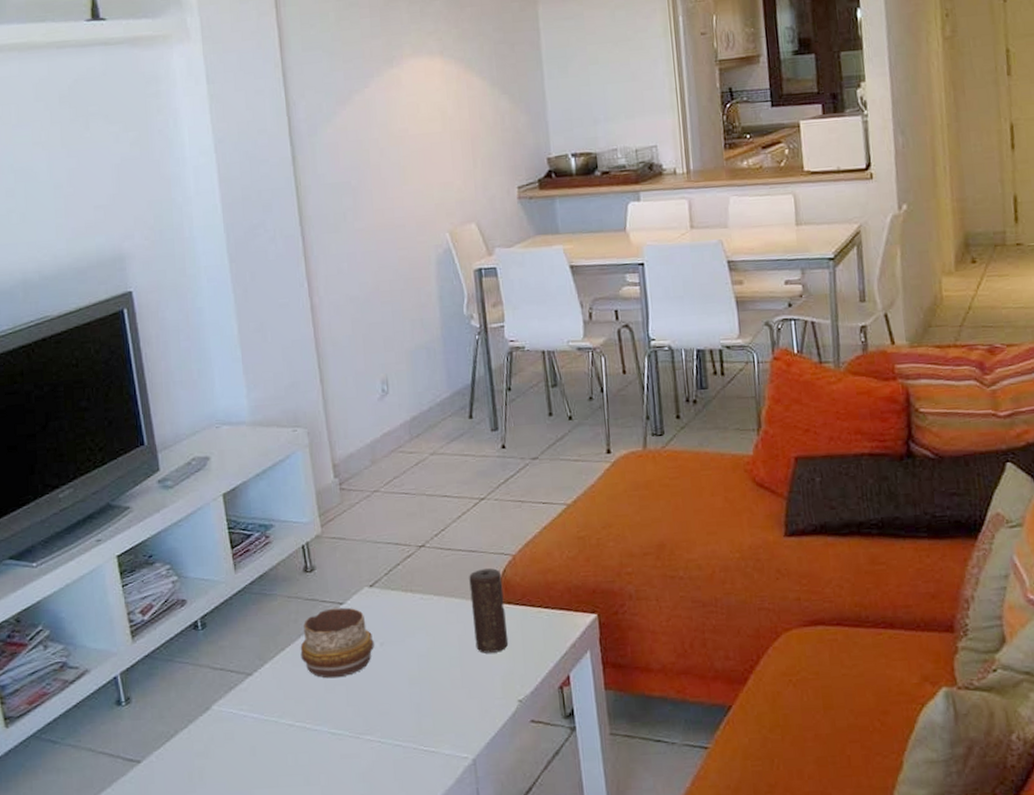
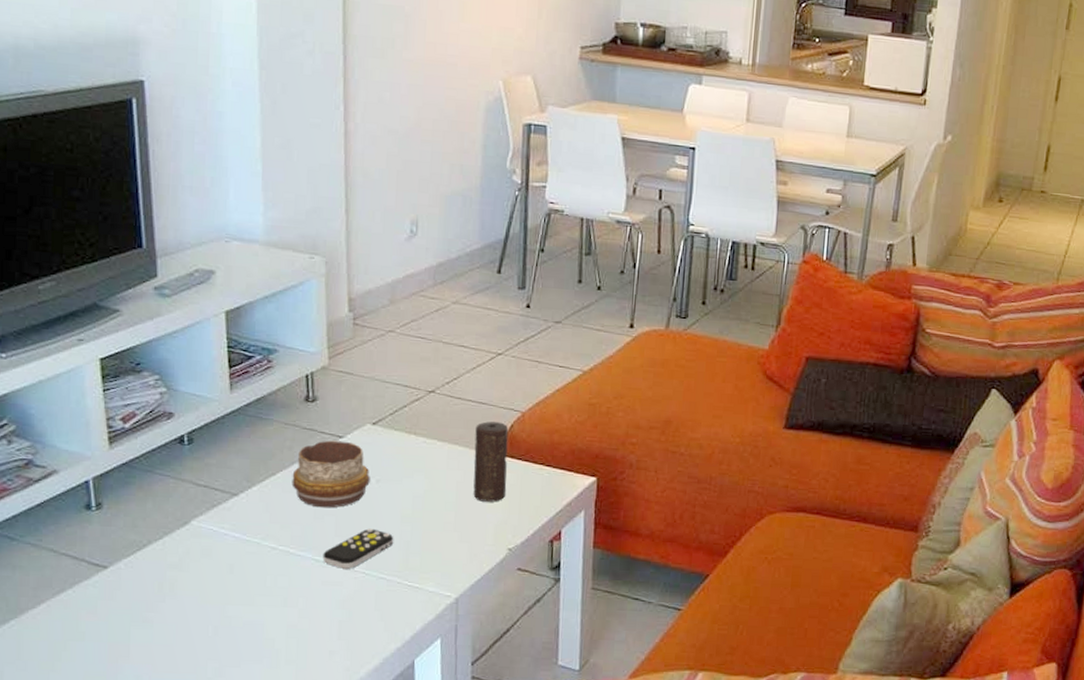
remote control: none [338,694,405,739] -> present [322,528,394,569]

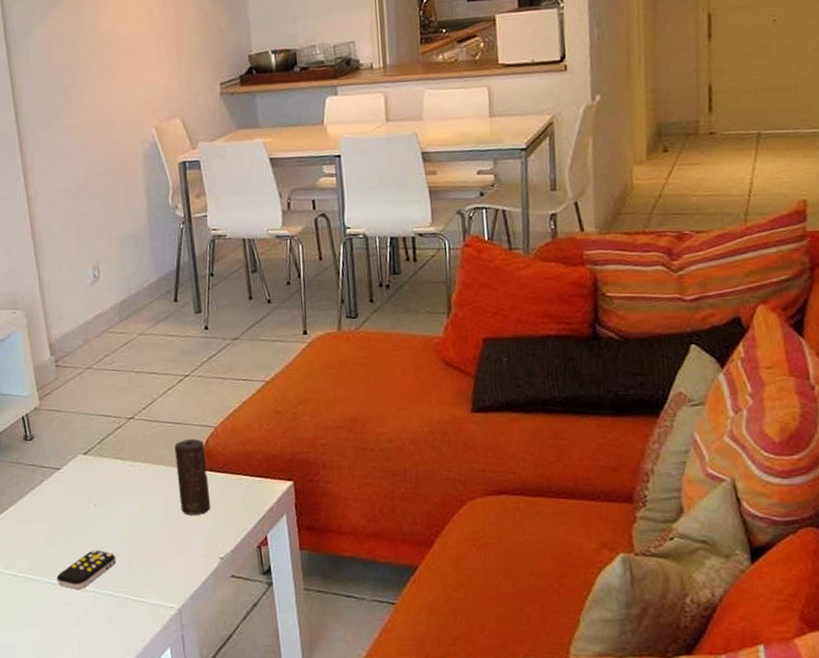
decorative bowl: present [292,440,370,508] -> none [22,472,89,535]

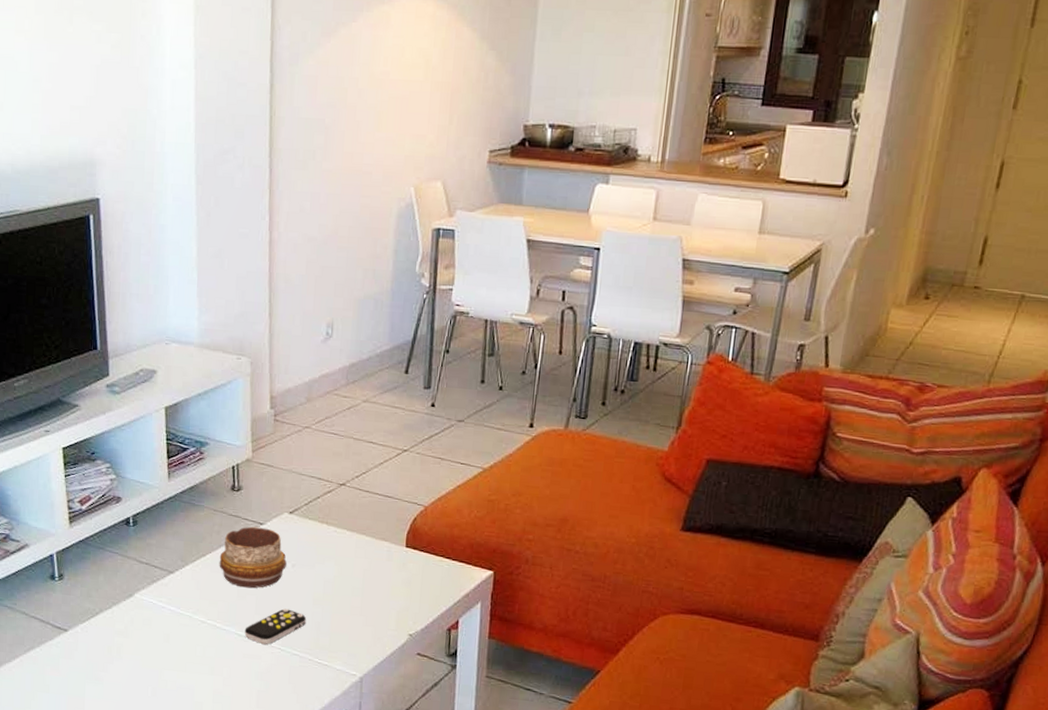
decorative bowl: none [22,472,89,535] -> present [219,526,287,588]
candle: present [174,439,211,515] -> none [378,514,412,590]

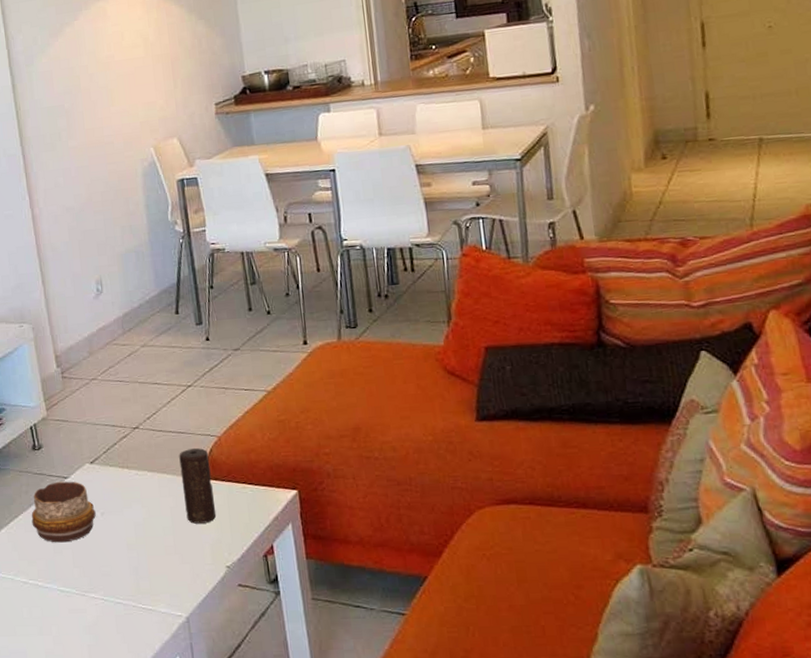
remote control: present [244,608,307,645] -> none [66,558,124,597]
candle: none [378,514,412,590] -> present [179,448,217,524]

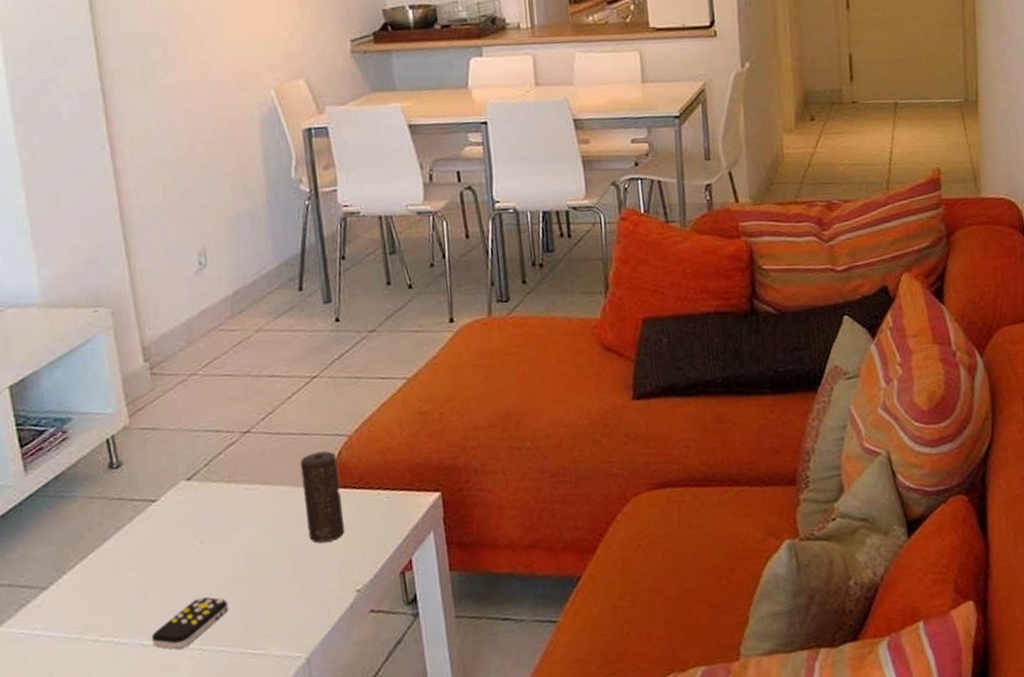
decorative bowl: present [31,481,96,543] -> none [105,505,193,585]
remote control: none [66,558,124,597] -> present [151,596,229,649]

